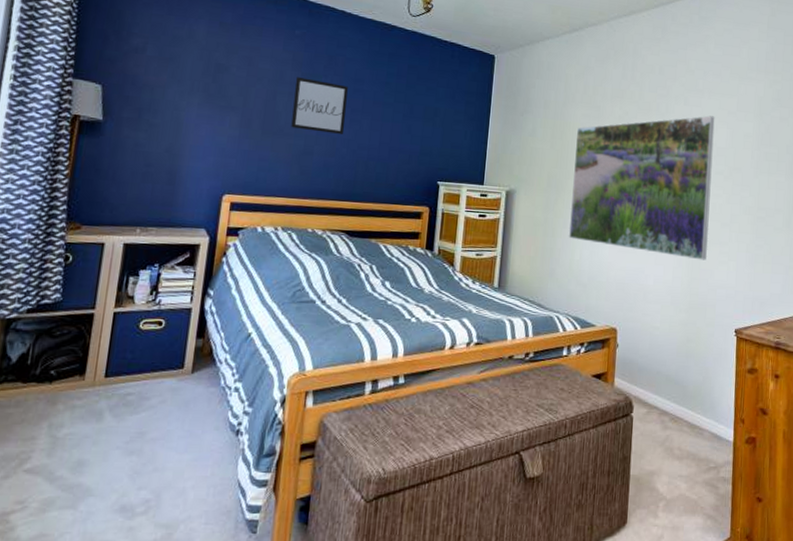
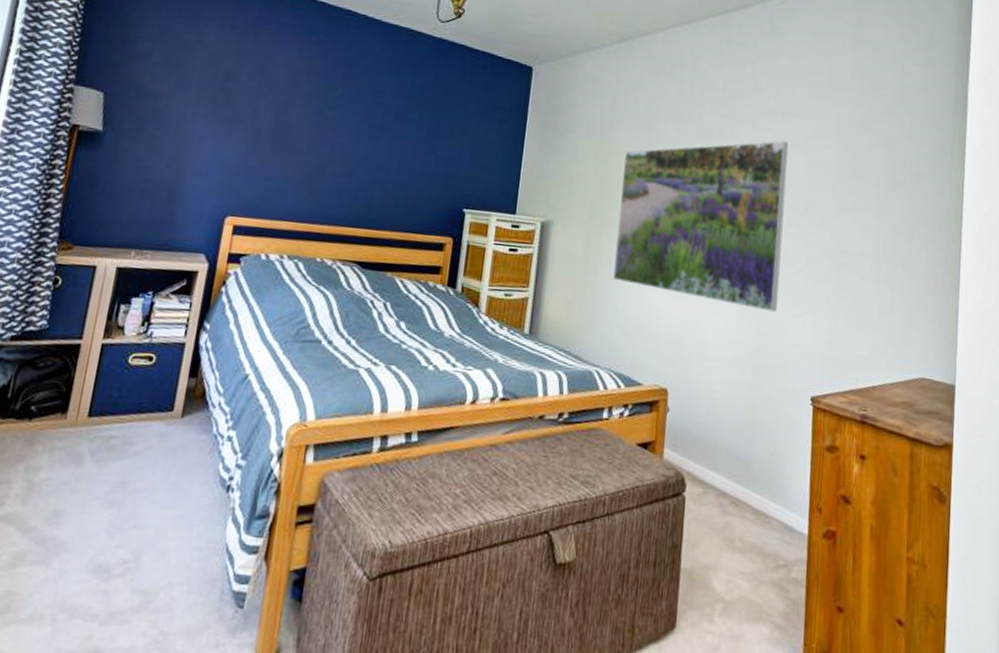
wall art: present [291,77,348,134] -> none [303,87,367,153]

